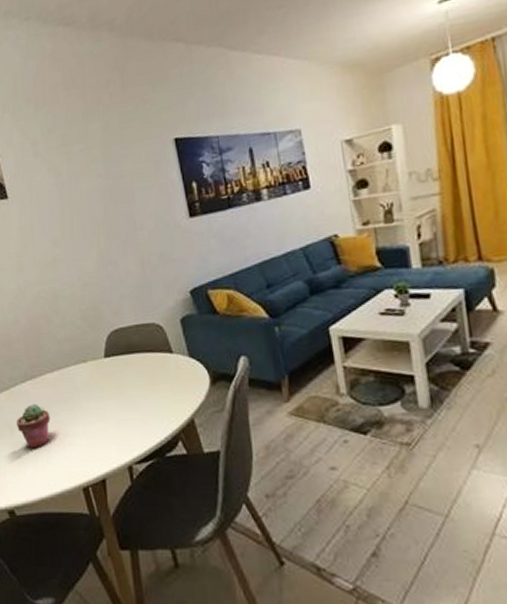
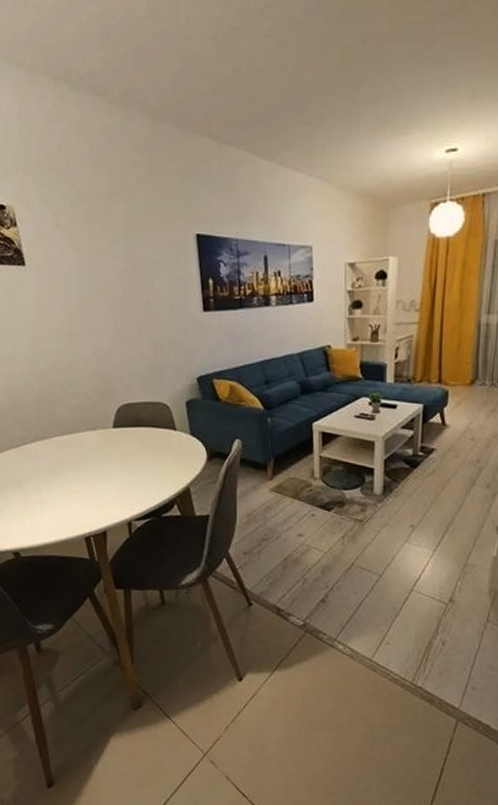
potted succulent: present [17,404,50,449] -> none [25,462,58,502]

